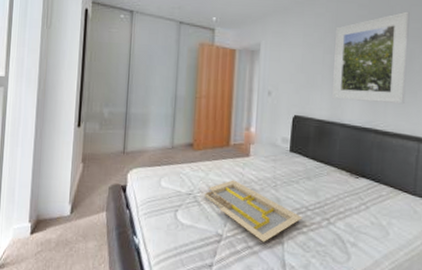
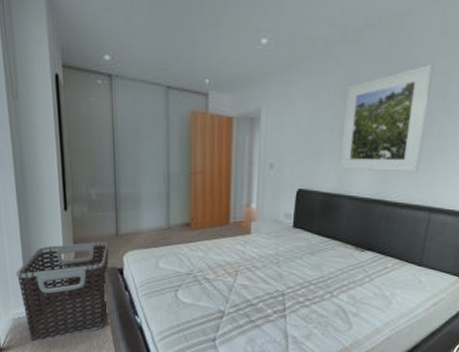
clothes hamper: none [23,157,115,260] -> present [16,241,109,342]
serving tray: present [205,180,303,242] -> none [205,258,306,316]

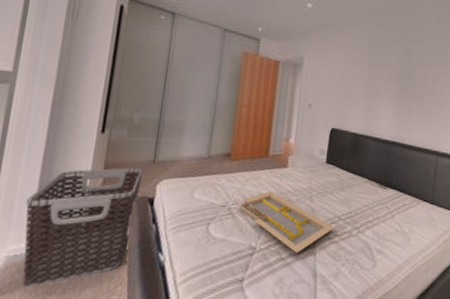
serving tray: none [205,258,306,316] -> present [240,191,335,253]
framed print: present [340,64,434,173] -> none [367,39,434,122]

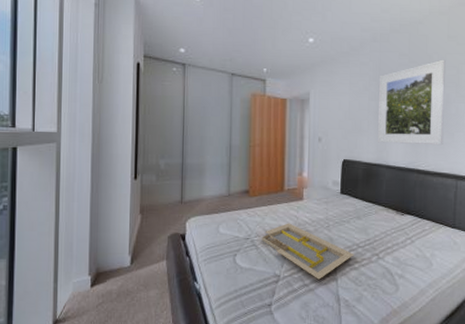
clothes hamper: present [23,167,144,287] -> none [81,208,173,312]
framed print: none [367,39,434,122] -> present [377,59,446,146]

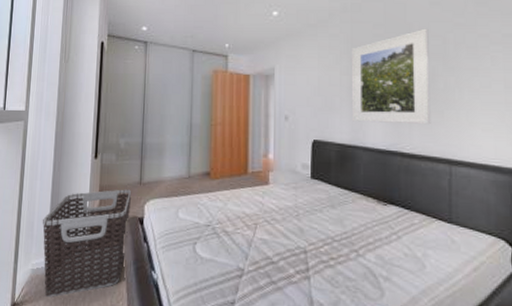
clothes hamper: none [81,208,173,312] -> present [42,189,132,297]
serving tray: present [262,223,354,280] -> none [224,209,329,277]

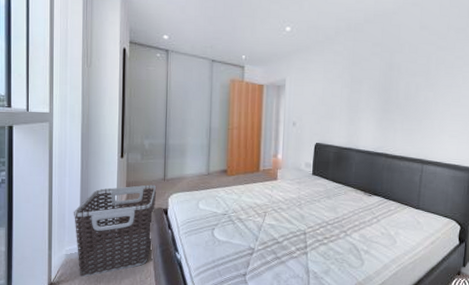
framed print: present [351,28,431,125] -> none [349,49,417,132]

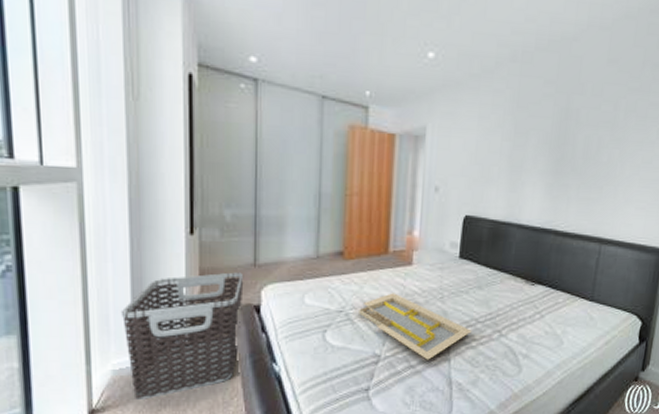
serving tray: none [238,201,324,253] -> present [359,293,472,360]

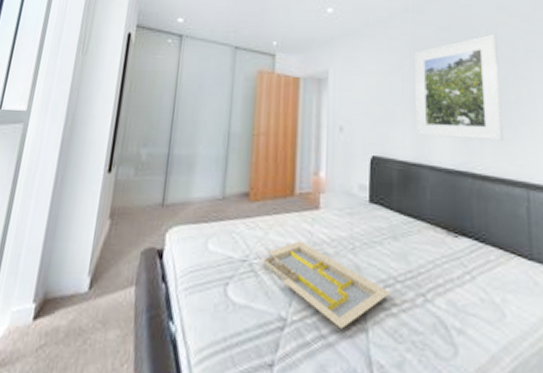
clothes hamper: present [120,272,244,400] -> none [24,212,152,359]
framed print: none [509,90,602,202] -> present [414,34,504,142]

